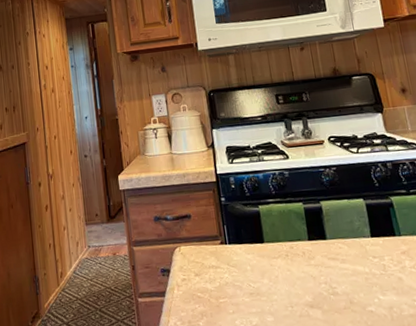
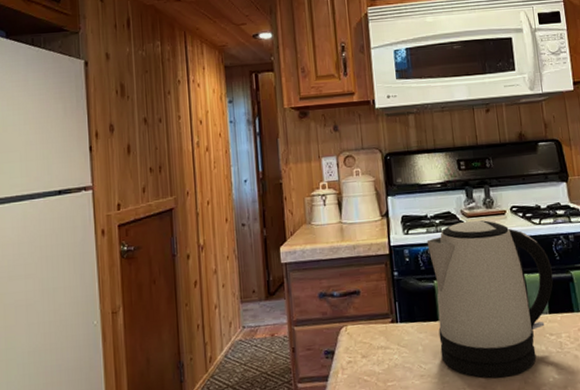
kettle: none [250,150,374,298] -> present [426,220,553,378]

